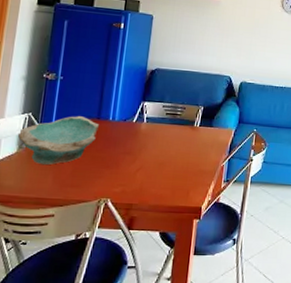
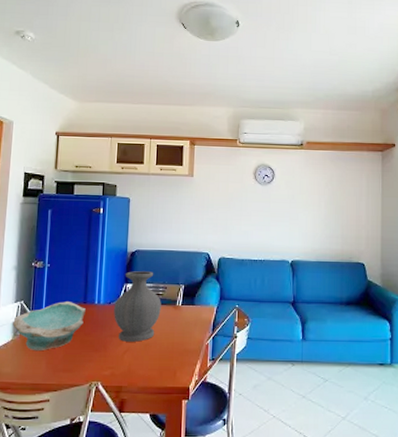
vase: none [128,89,179,161] -> present [114,271,161,342]

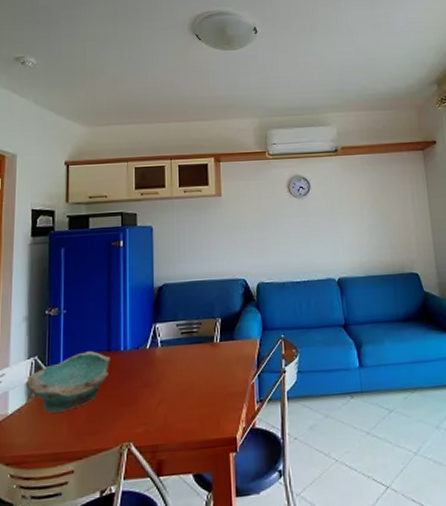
vase: present [114,271,161,342] -> none [143,307,197,391]

